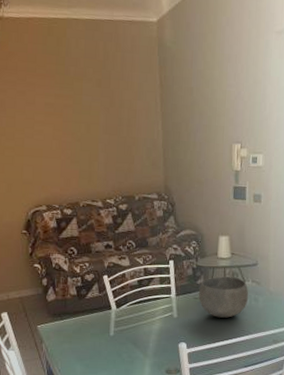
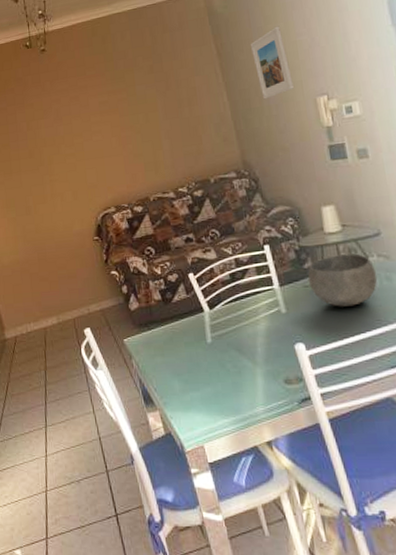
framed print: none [188,73,217,136] -> present [250,26,294,100]

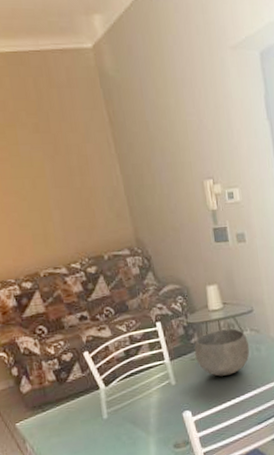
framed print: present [250,26,294,100] -> none [142,101,184,177]

